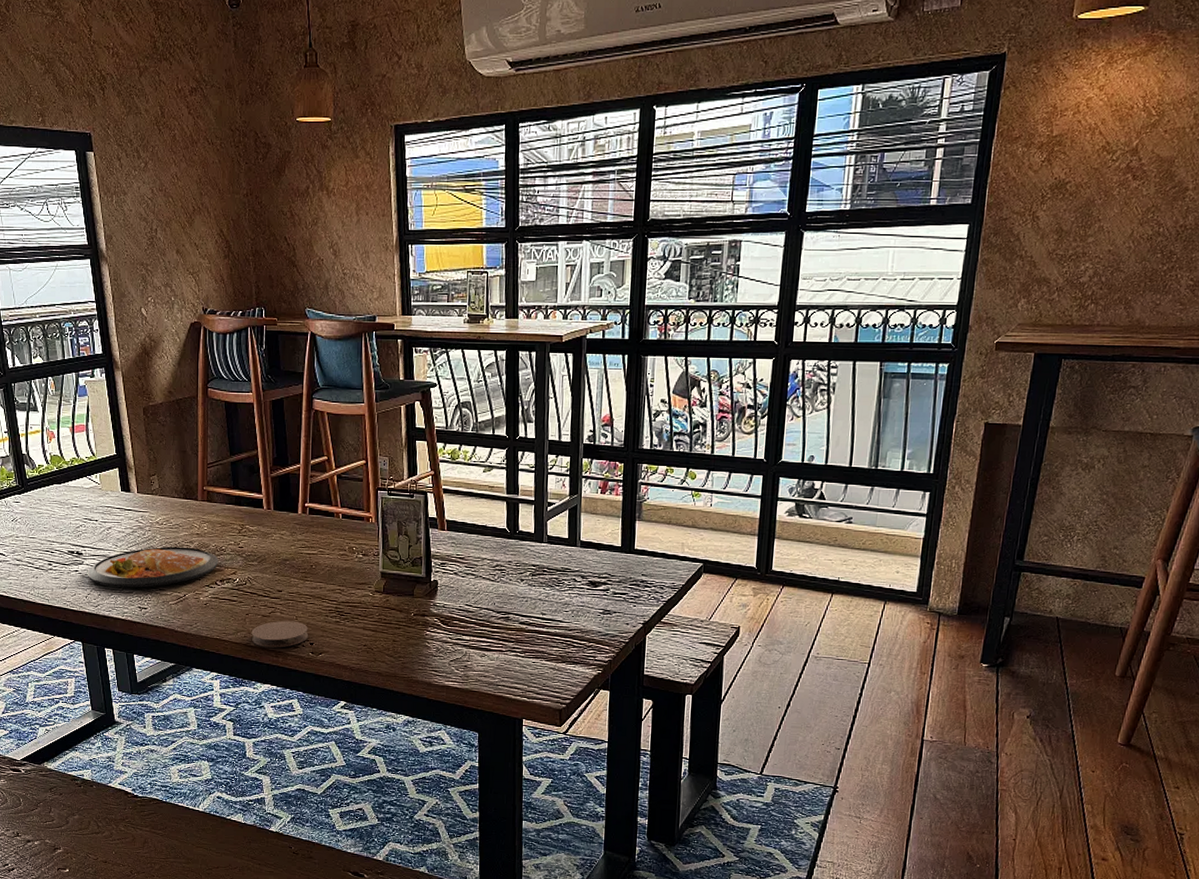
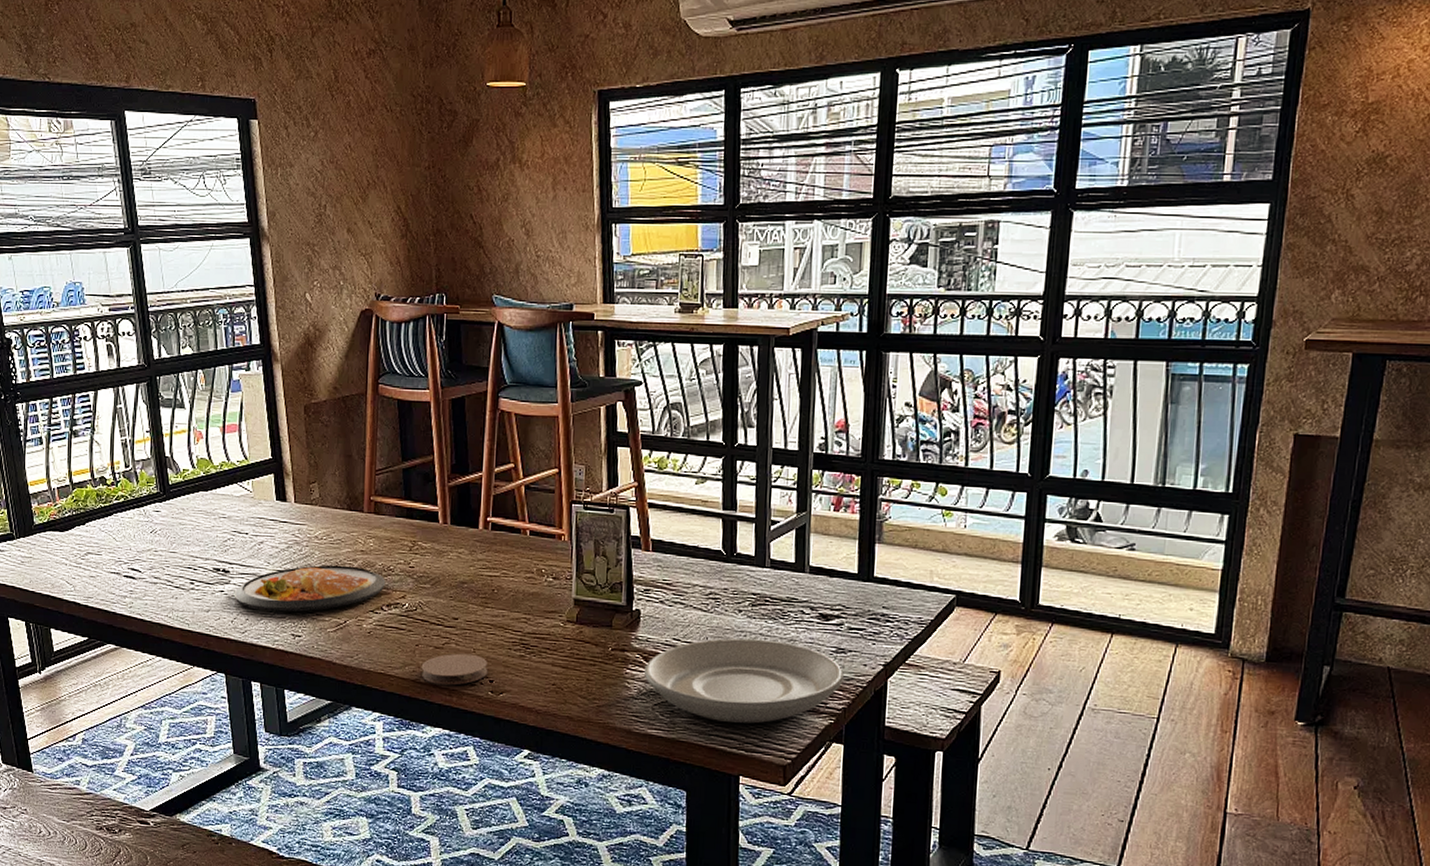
plate: none [441,603,610,675] -> present [643,638,844,724]

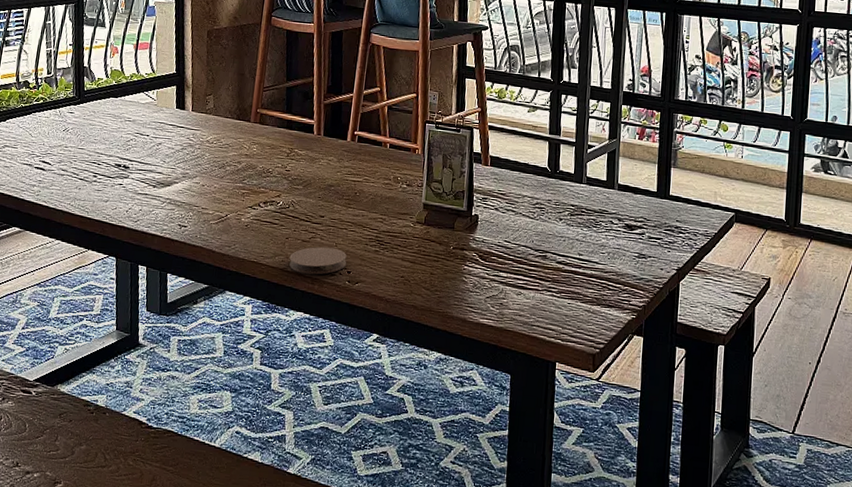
dish: present [234,564,386,612] -> none [131,165,265,205]
plate: present [643,638,844,724] -> none [479,242,644,317]

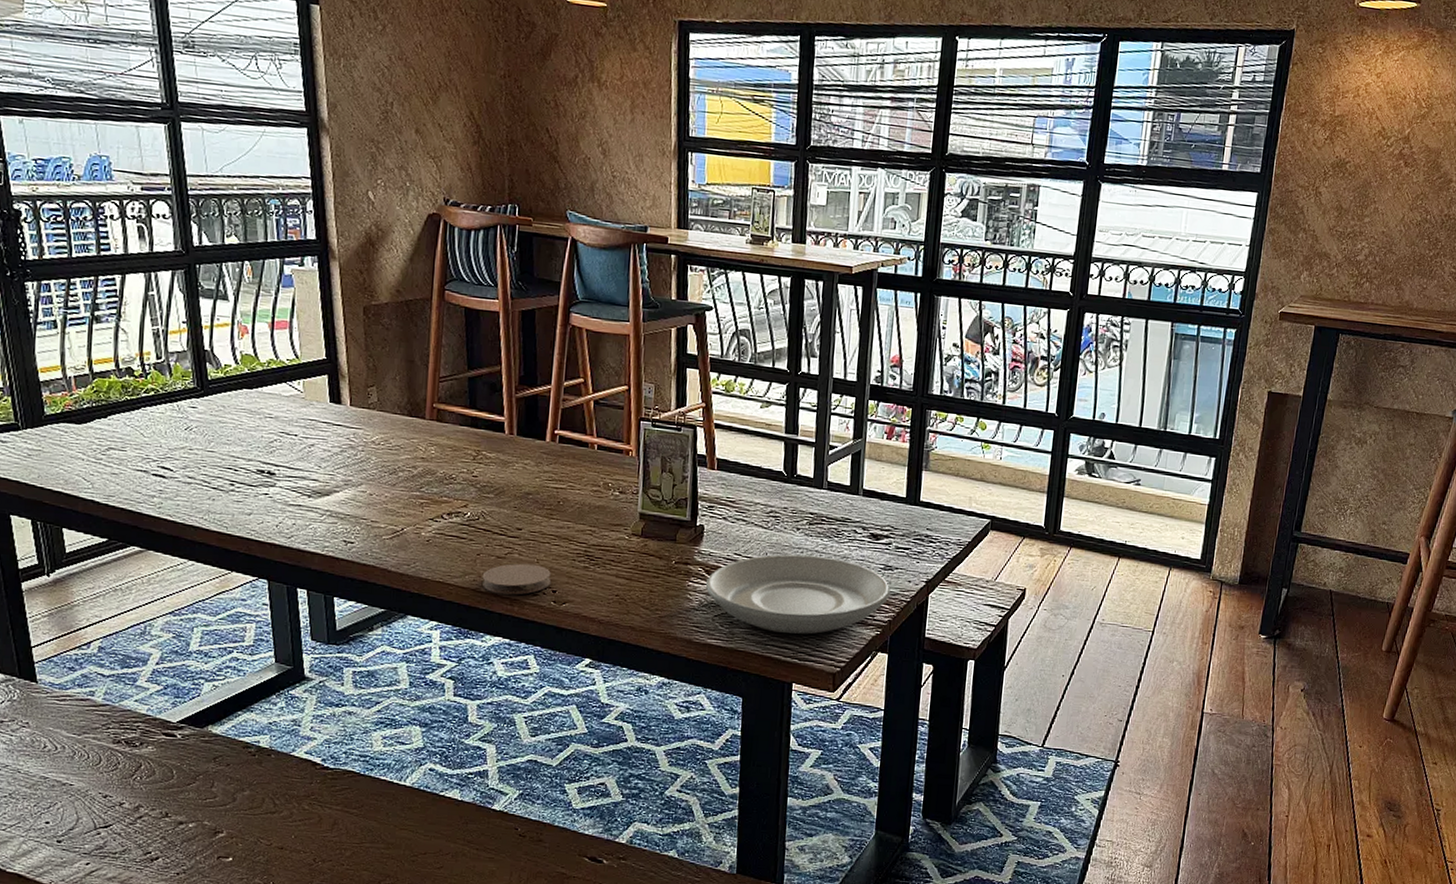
plate: none [479,242,644,317] -> present [705,554,891,634]

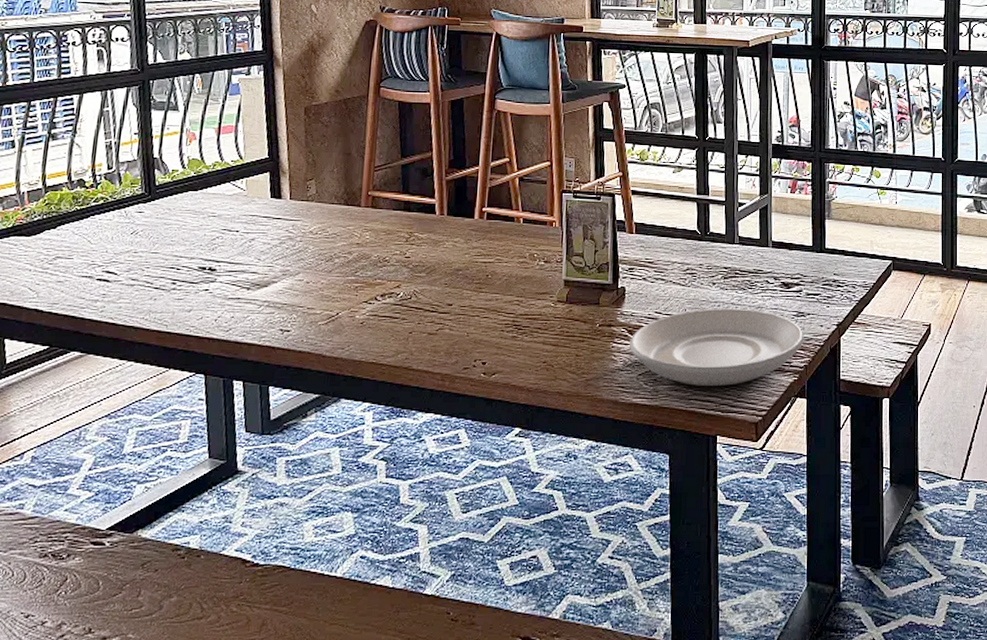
coaster: present [482,563,552,595] -> none [414,338,481,370]

